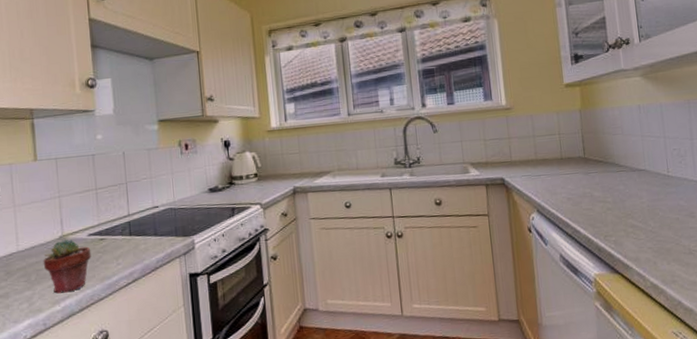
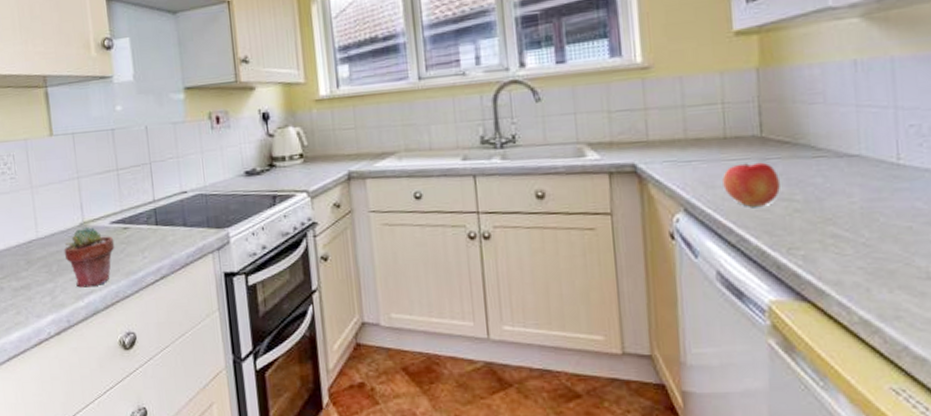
apple: none [561,175,598,207] -> present [722,162,780,207]

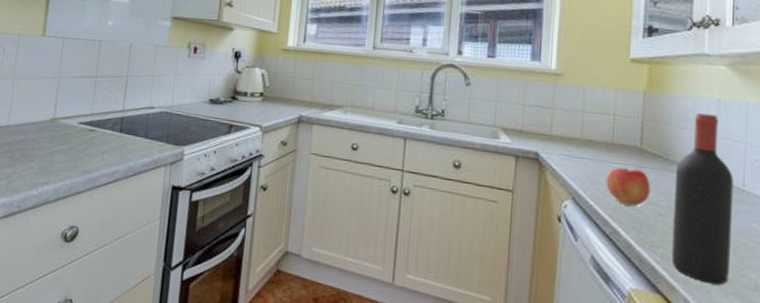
potted succulent: present [64,226,115,288] -> none [29,122,79,179]
wine bottle: none [808,80,892,281] -> present [671,113,734,285]

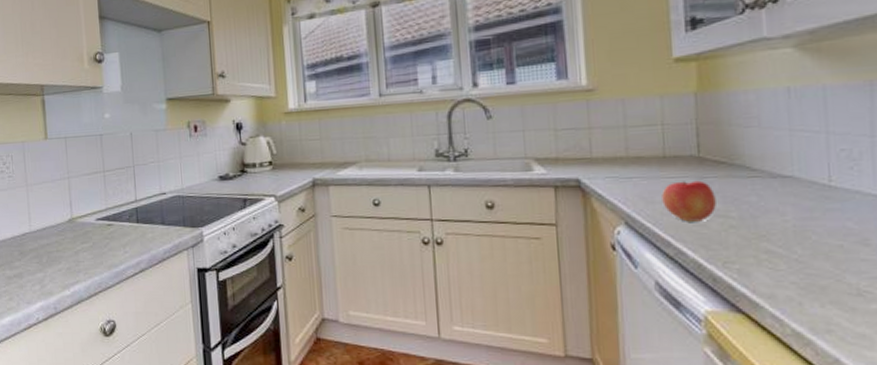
wine bottle: present [671,113,734,285] -> none [743,106,824,295]

